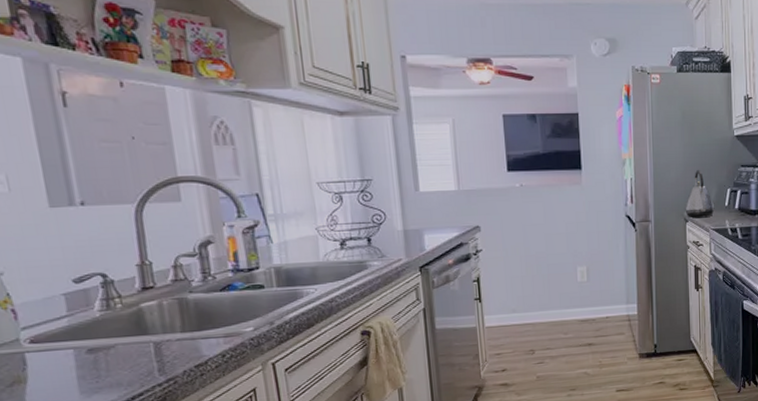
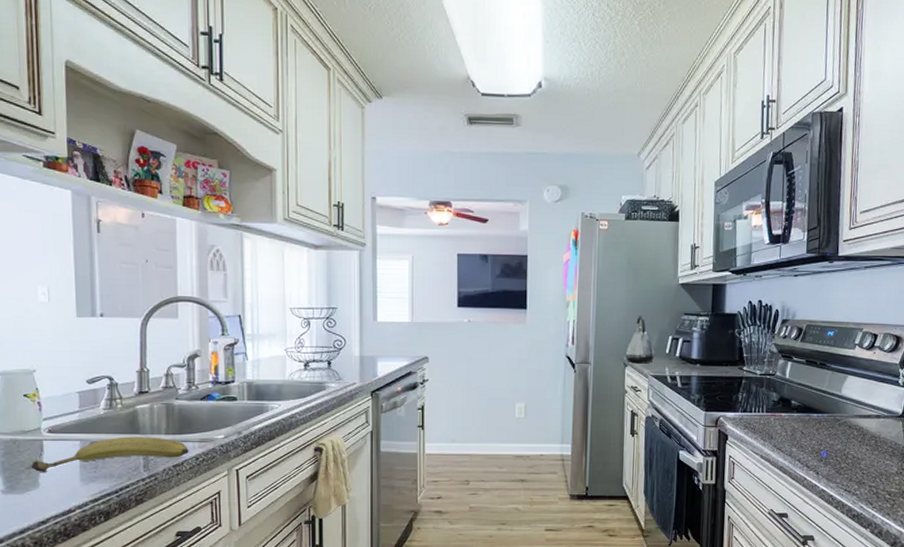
fruit: none [13,336,213,389] -> present [31,436,189,472]

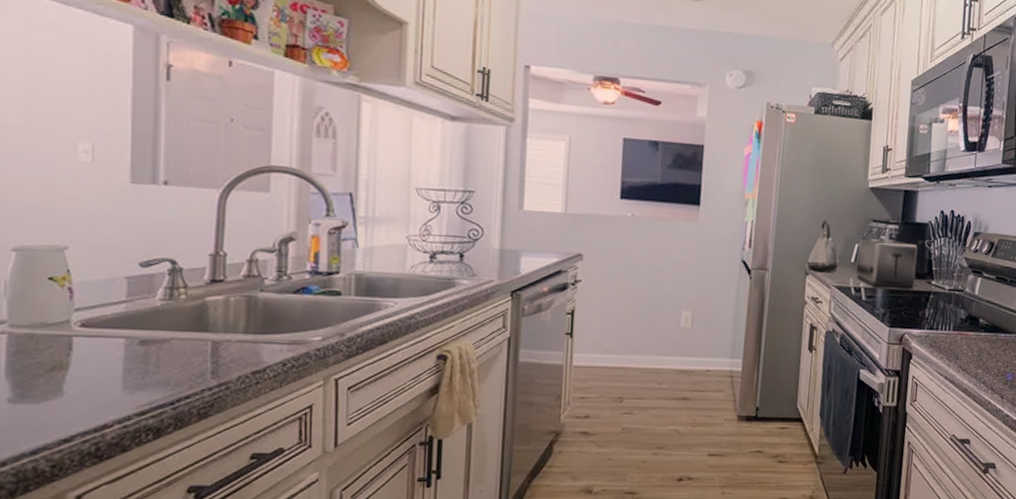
fruit: present [31,436,189,472] -> none [54,335,274,377]
toaster: none [671,330,728,376] -> present [856,238,918,289]

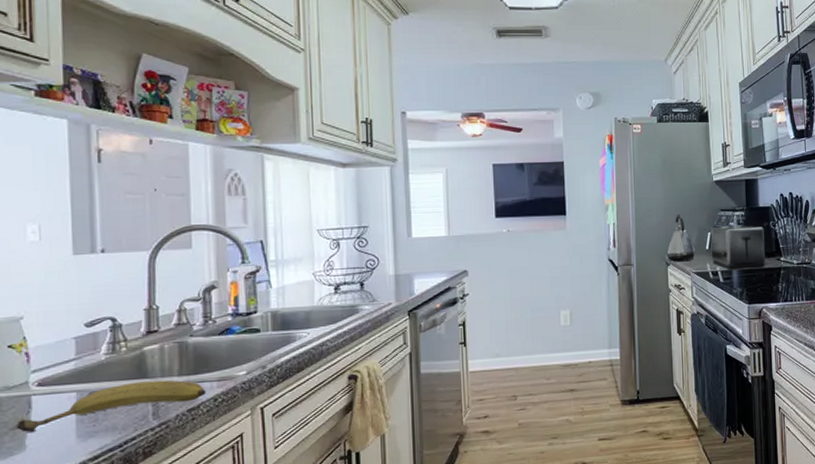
fruit: none [54,335,274,377] -> present [16,380,206,432]

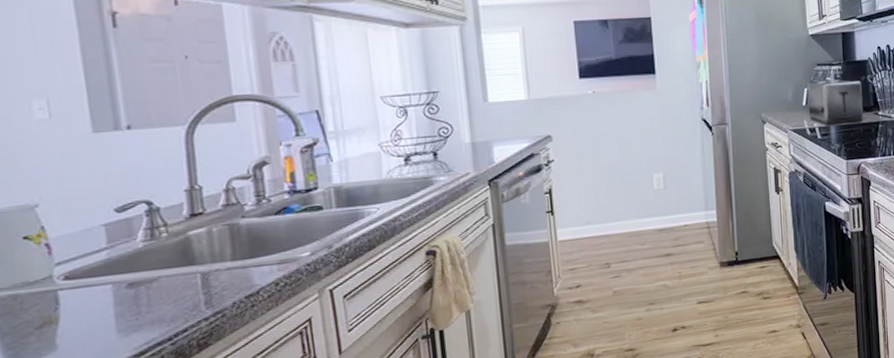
fruit: present [16,380,206,432] -> none [43,265,265,331]
kettle: present [666,213,696,262] -> none [762,69,792,120]

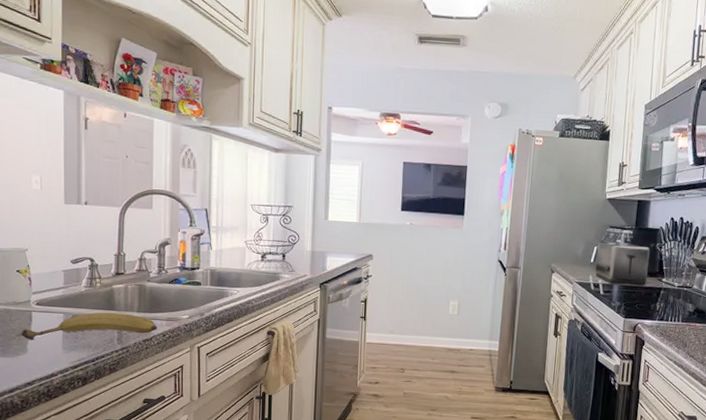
fruit: none [43,265,265,331] -> present [21,312,157,340]

